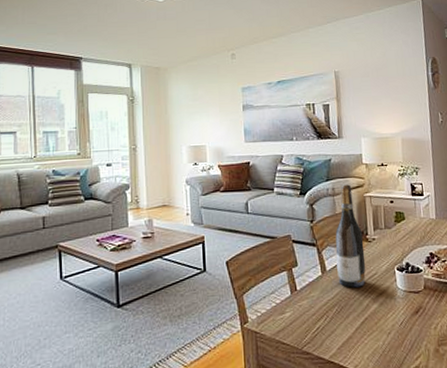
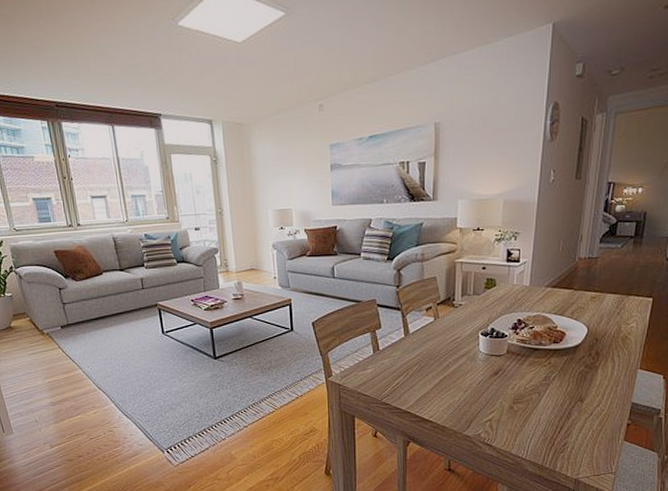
wine bottle: present [335,184,366,288] -> none [420,250,450,350]

